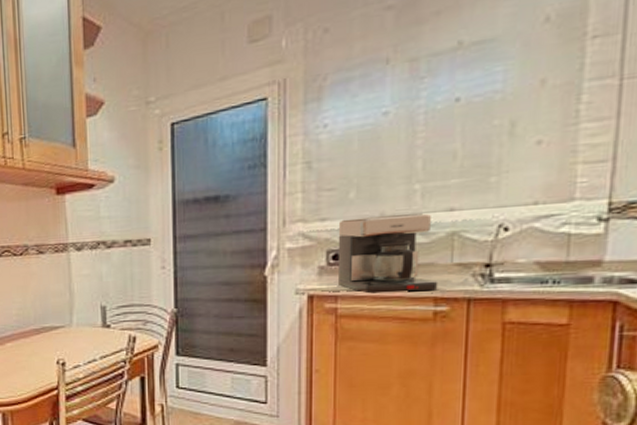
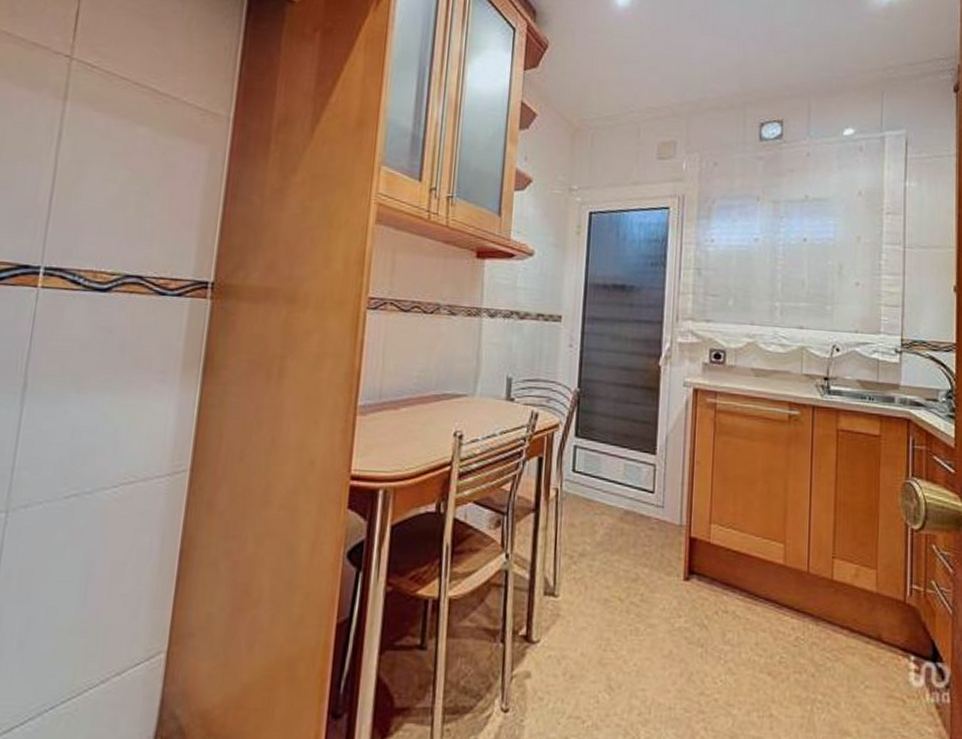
coffee maker: present [337,213,438,294] -> none [717,323,792,396]

